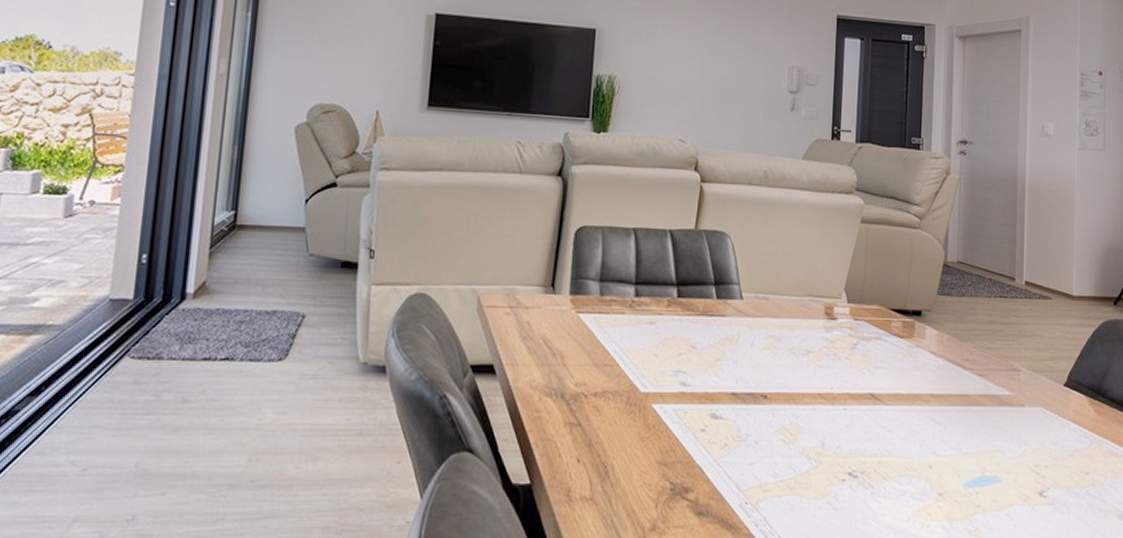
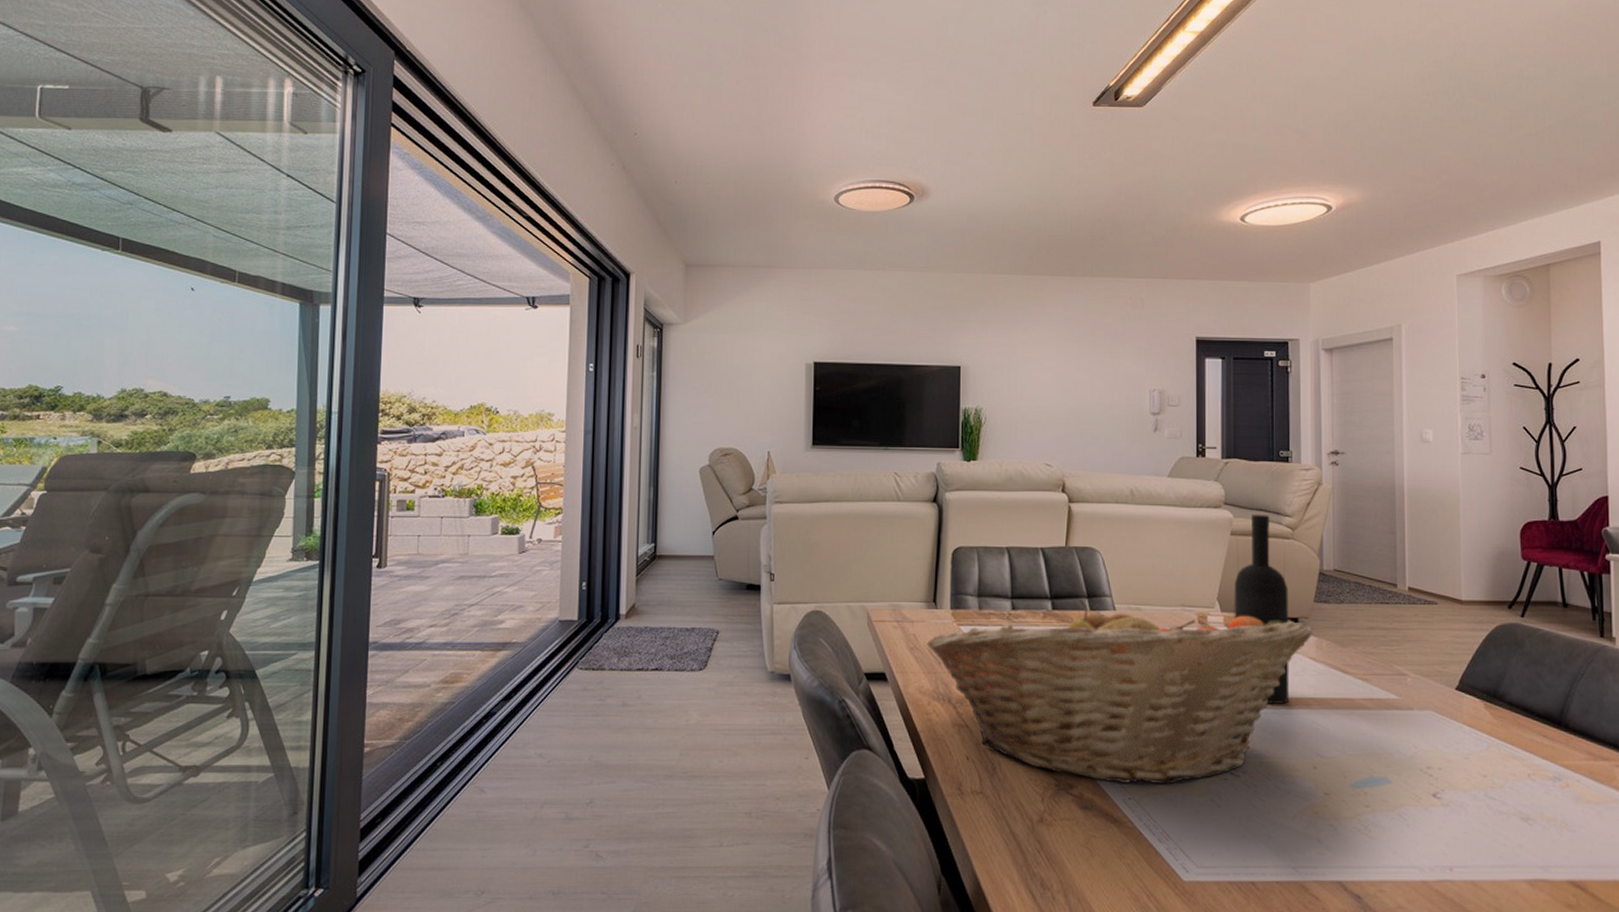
fruit basket: none [541,287,936,487] -> present [927,600,1314,785]
wine bottle: none [860,201,914,400] -> present [1234,514,1290,704]

